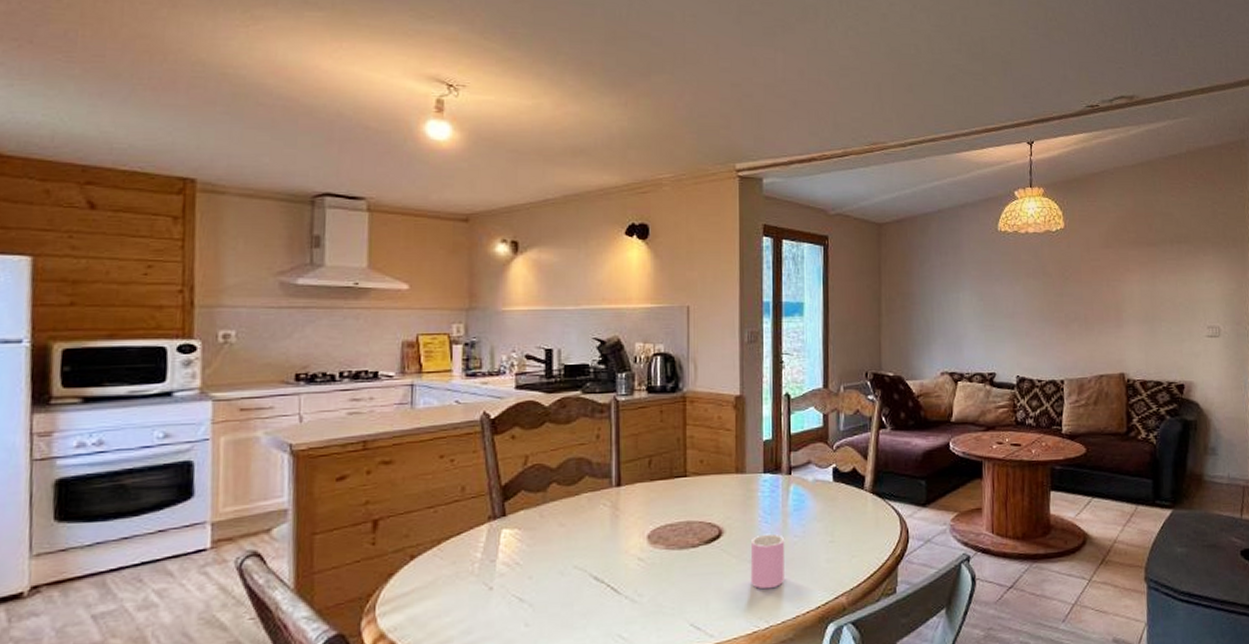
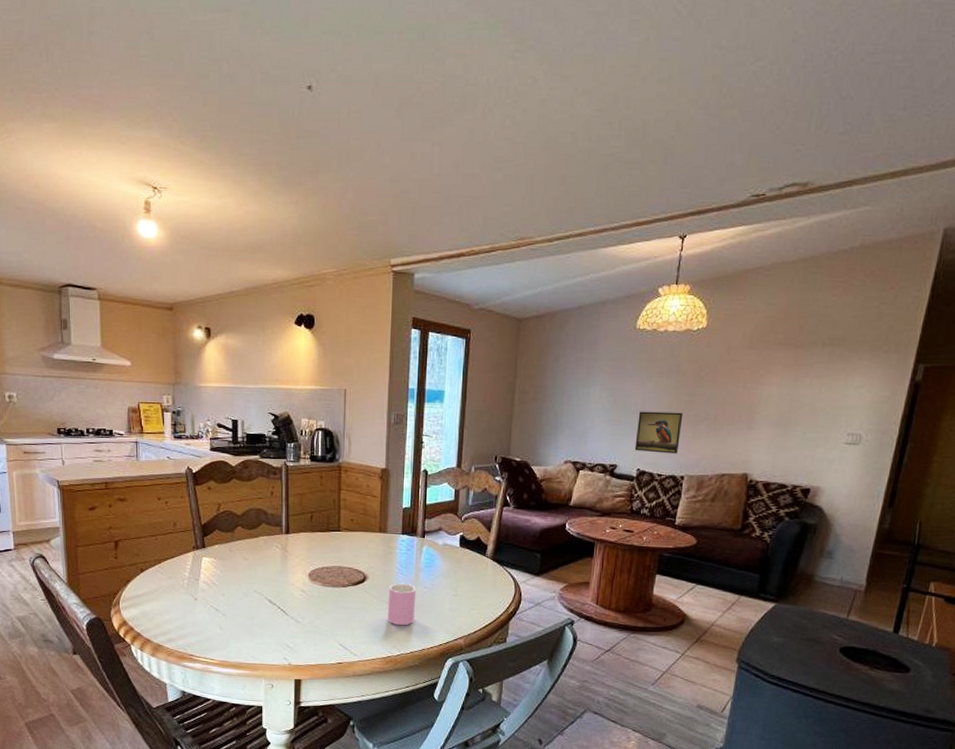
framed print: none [1011,314,1055,358] -> present [634,411,683,454]

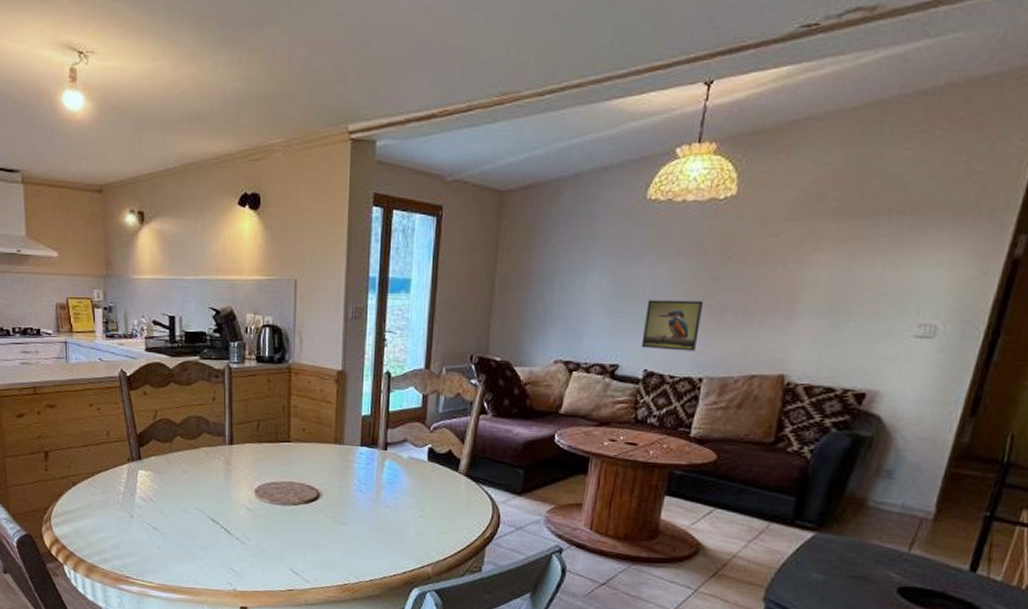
cup: present [387,583,417,626] -> none [343,501,377,550]

